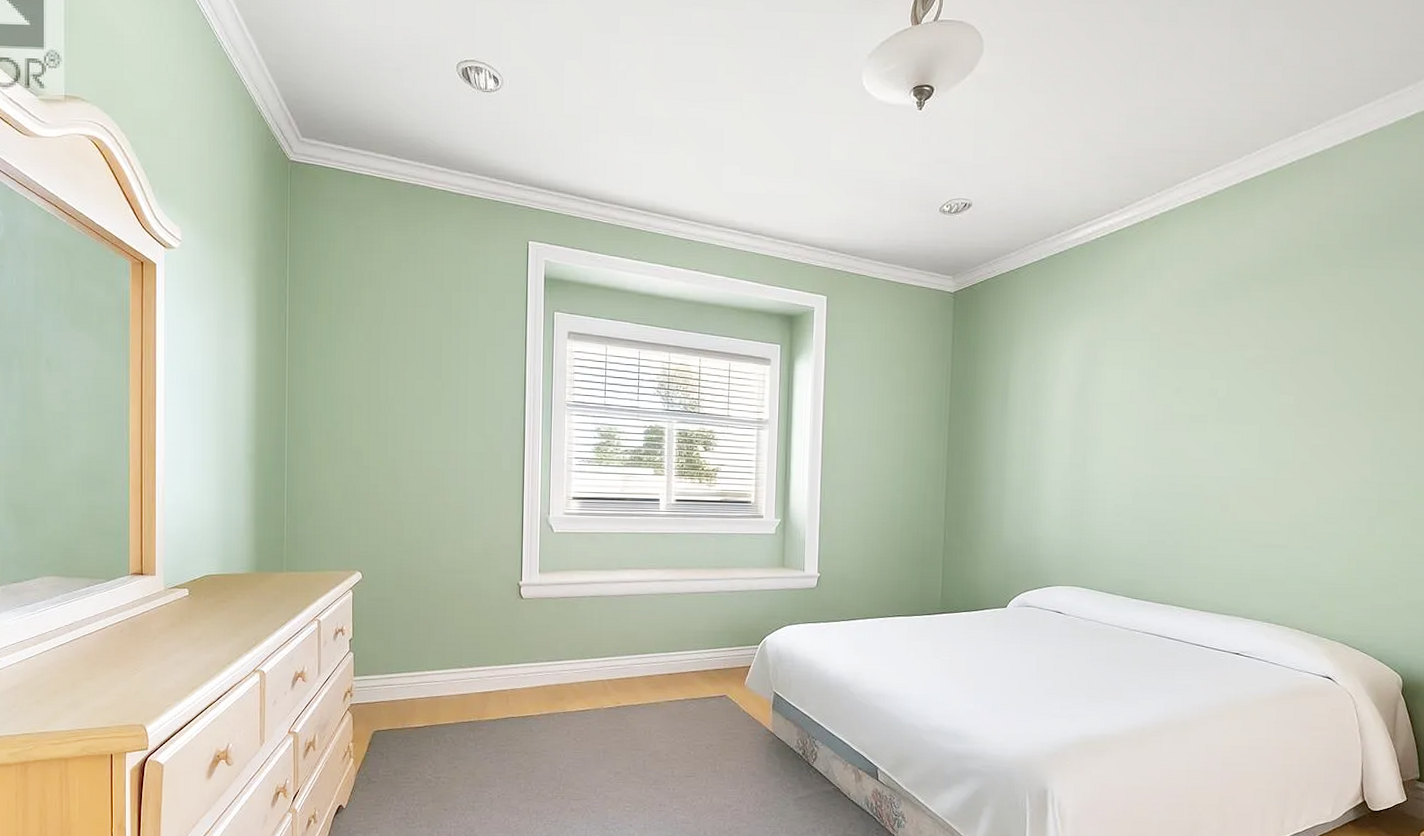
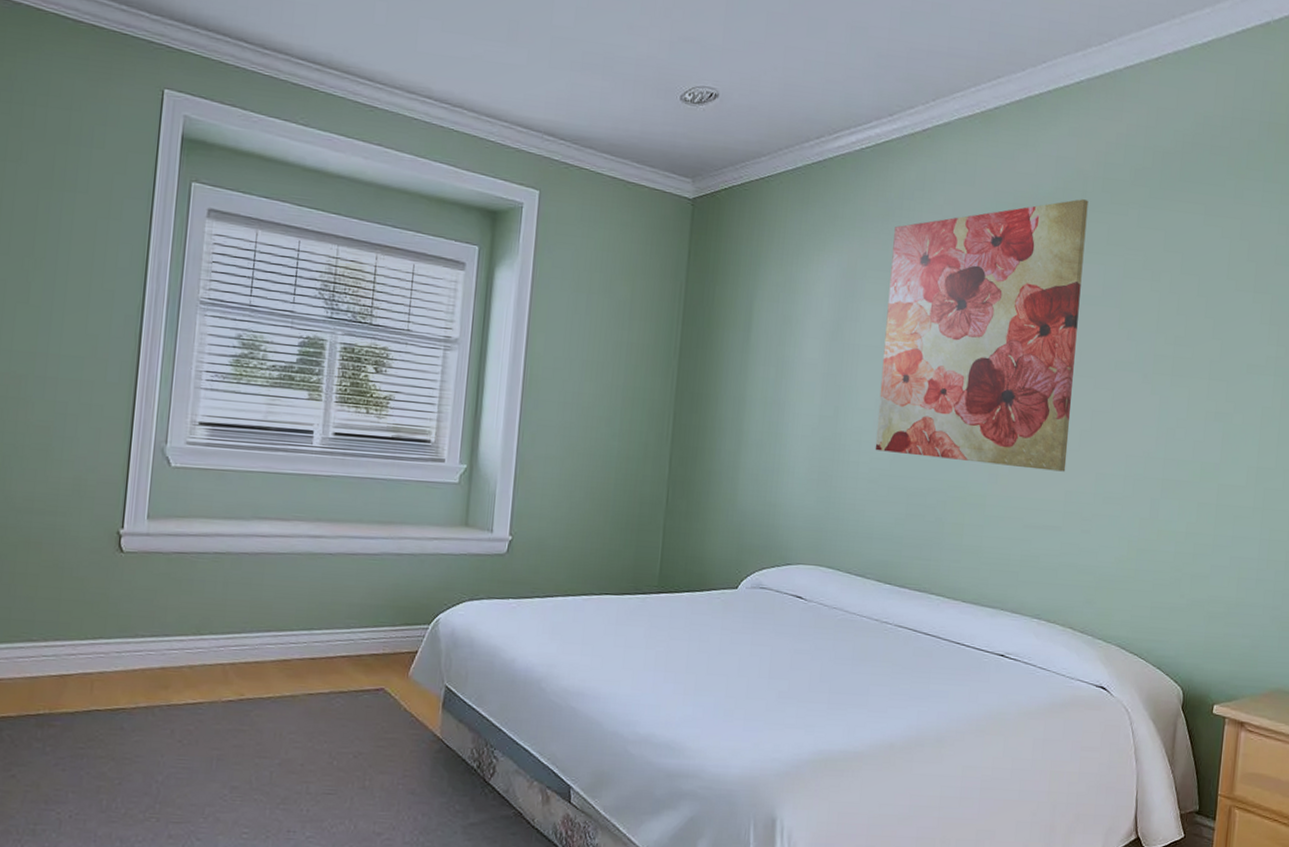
wall art: none [1119,265,1303,499] -> present [875,199,1089,472]

